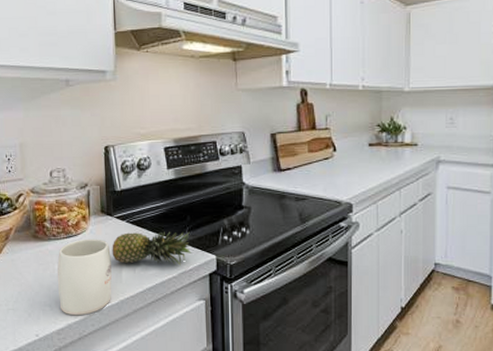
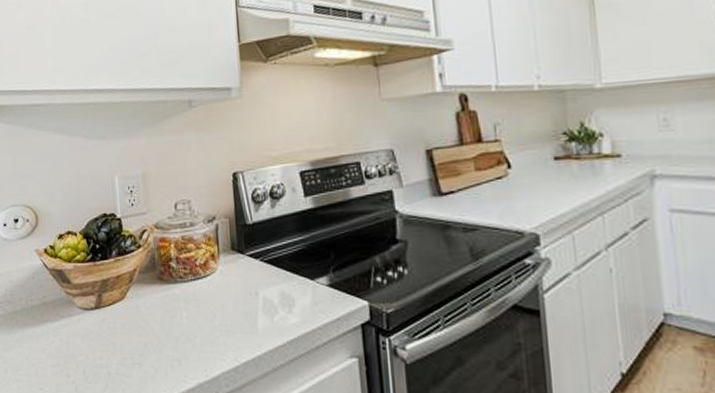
mug: present [57,238,112,316] -> none [185,281,247,374]
fruit: present [112,231,192,266] -> none [245,271,338,314]

